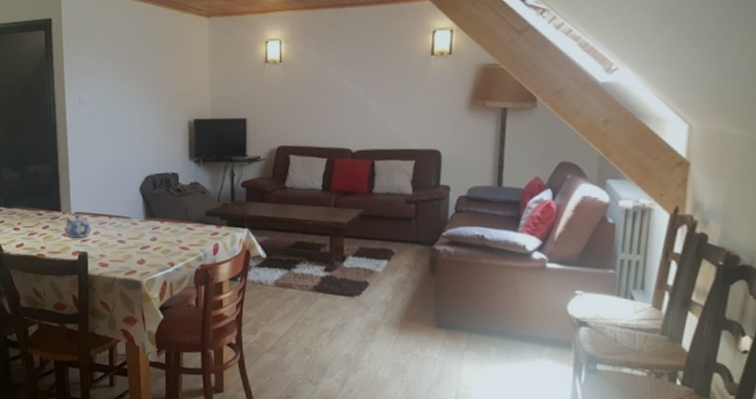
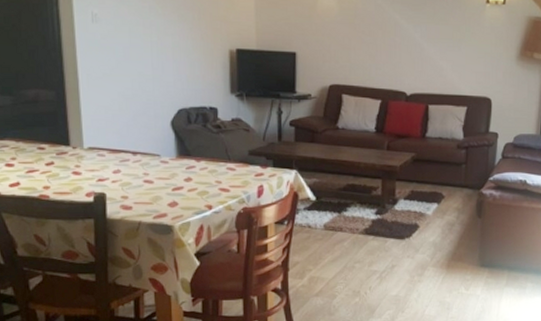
teapot: present [64,215,91,238] -> none [75,151,110,176]

